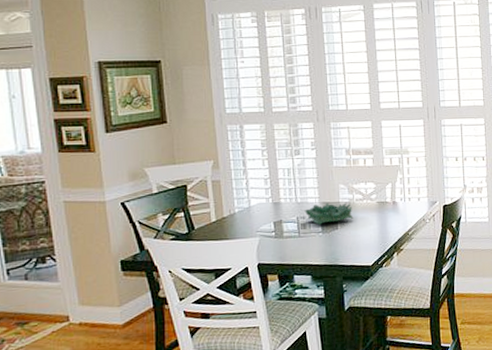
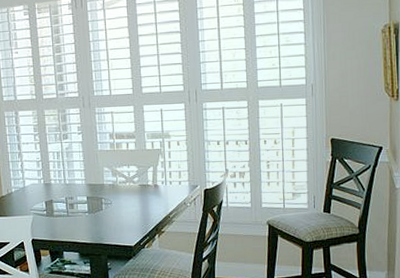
decorative bowl: present [304,203,354,225] -> none [72,184,117,205]

